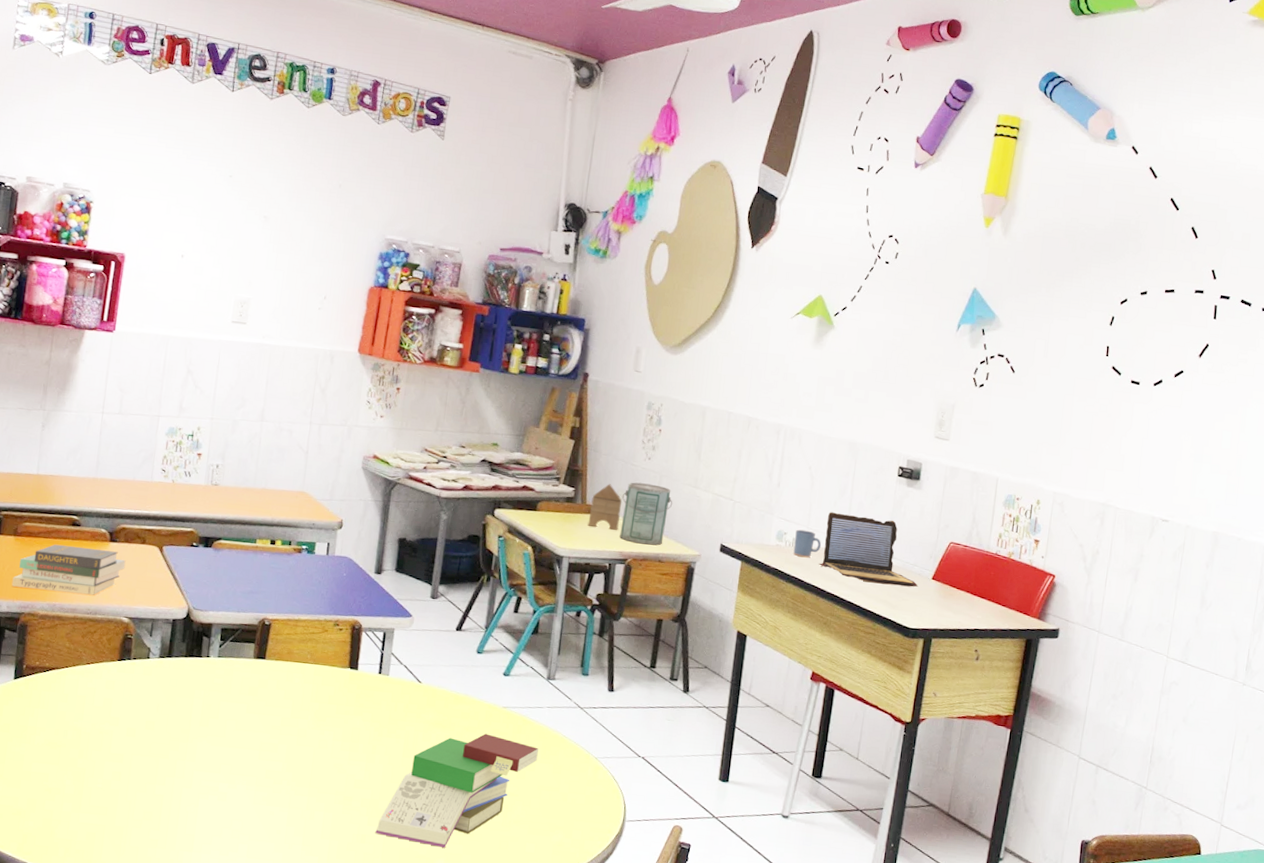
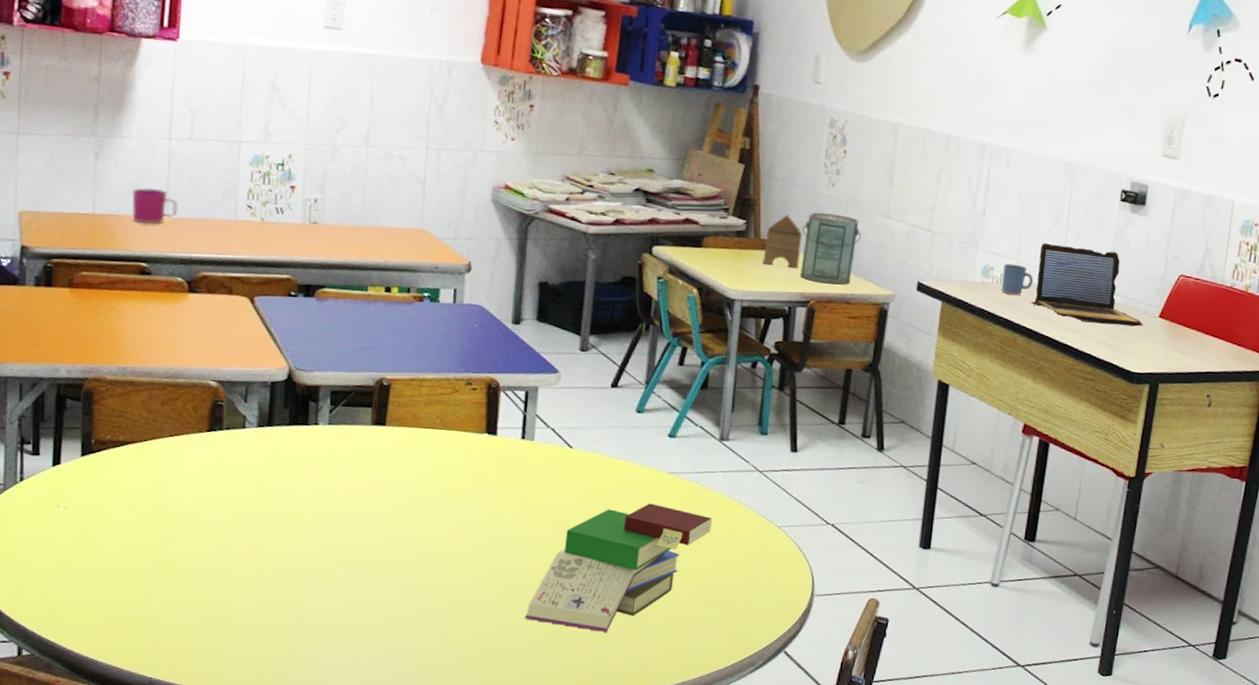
books: present [11,544,126,595] -> none [70,296,210,356]
mug: none [68,453,106,484] -> present [132,187,178,225]

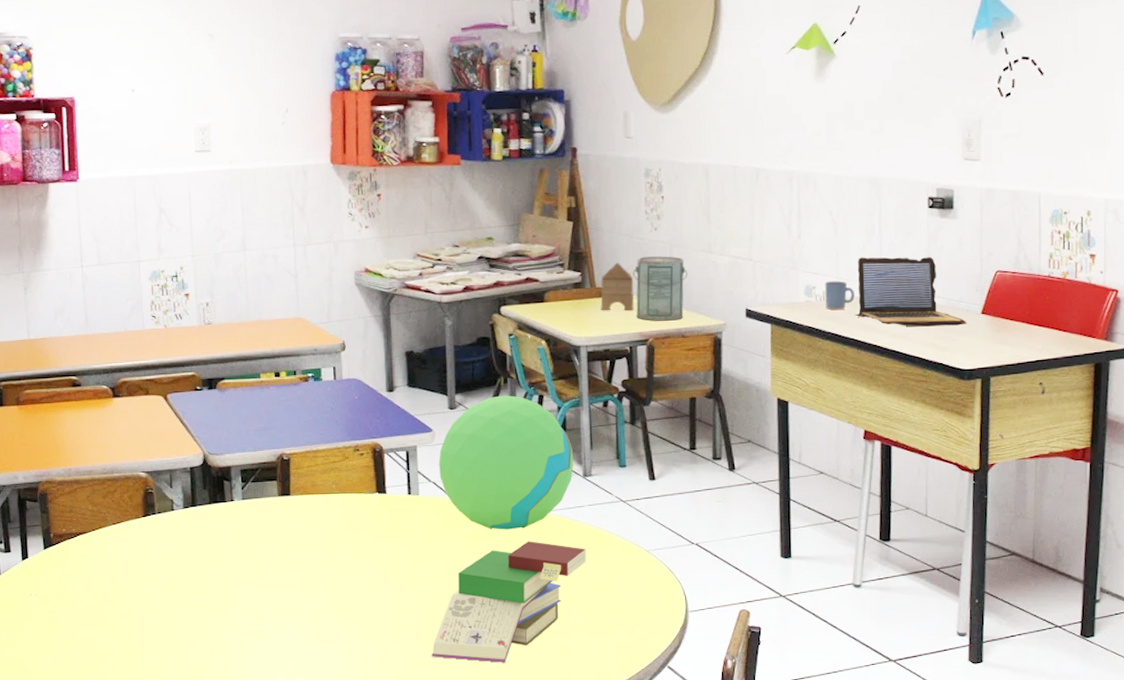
mug: present [132,187,178,225] -> none [57,310,96,343]
ball: none [560,342,712,489] -> present [439,395,574,530]

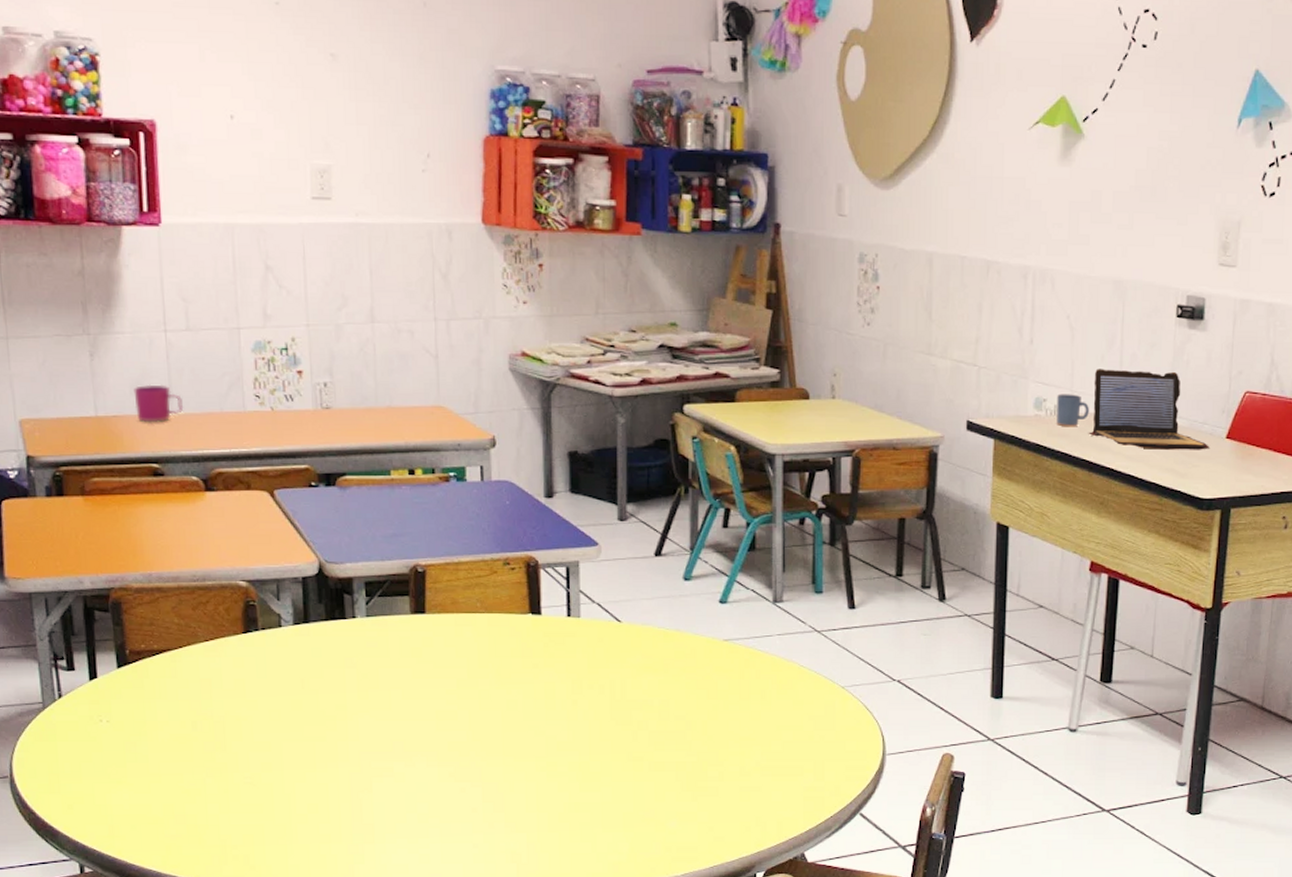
mug: none [57,310,96,343] -> present [133,384,184,423]
book: present [431,541,586,663] -> none [590,673,773,807]
ball: present [439,395,574,530] -> none [605,507,763,660]
toy blocks: present [600,262,634,311] -> none [801,360,841,417]
paint can: present [632,256,688,321] -> none [839,355,904,430]

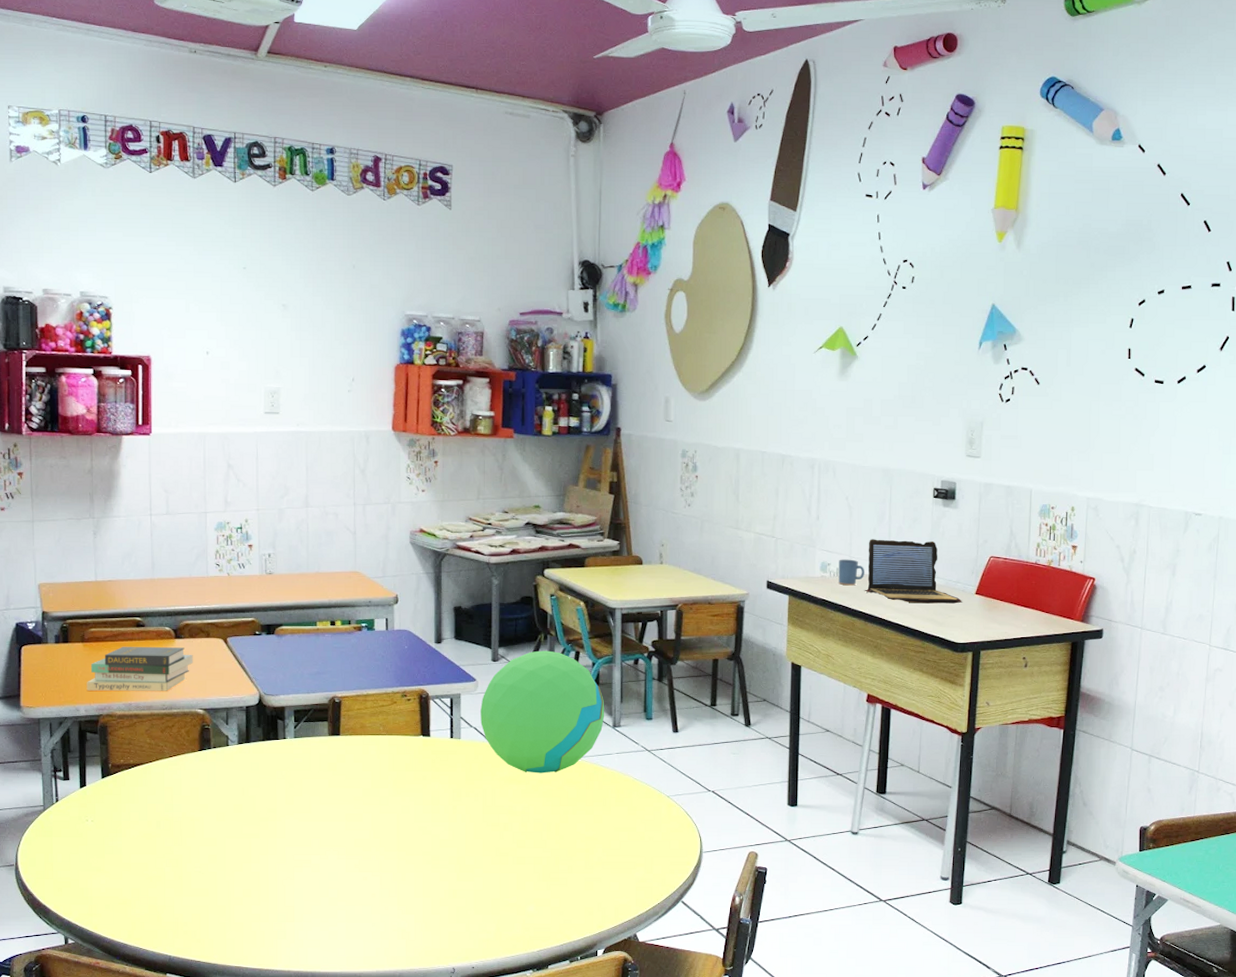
books: none [90,500,231,558] -> present [86,646,193,691]
mug: present [133,384,184,423] -> none [125,556,162,586]
ball: none [605,507,763,660] -> present [481,650,605,773]

